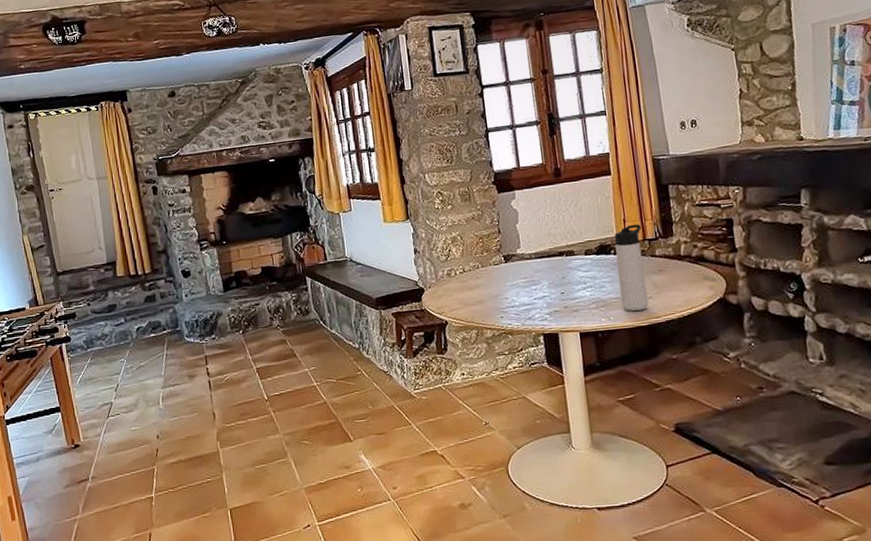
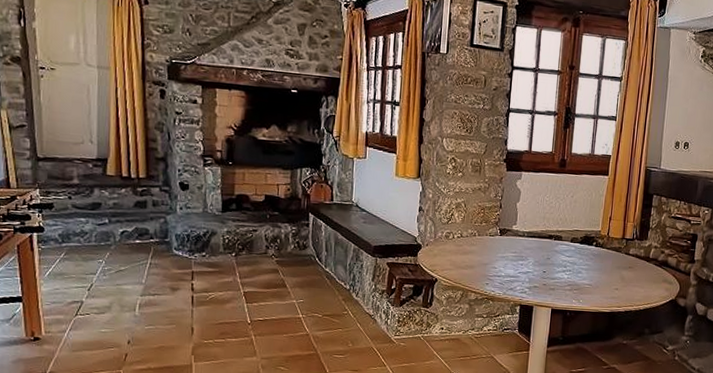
thermos bottle: present [614,224,649,311] -> none [591,223,623,298]

